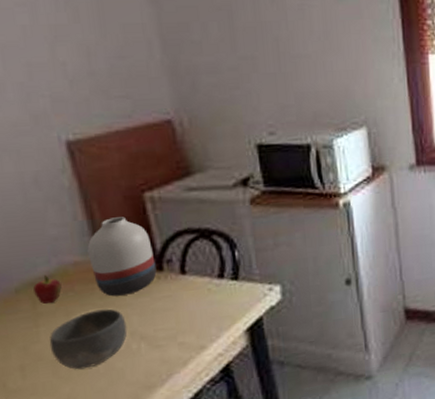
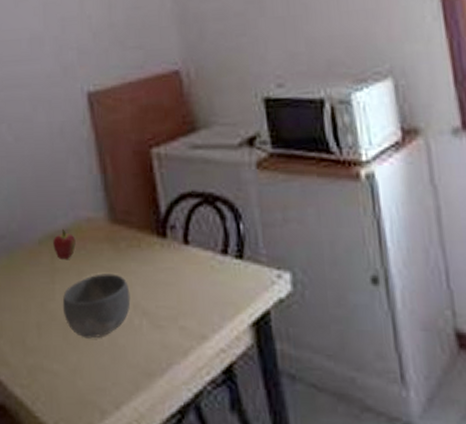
vase: present [87,217,157,297] -> none [99,173,161,261]

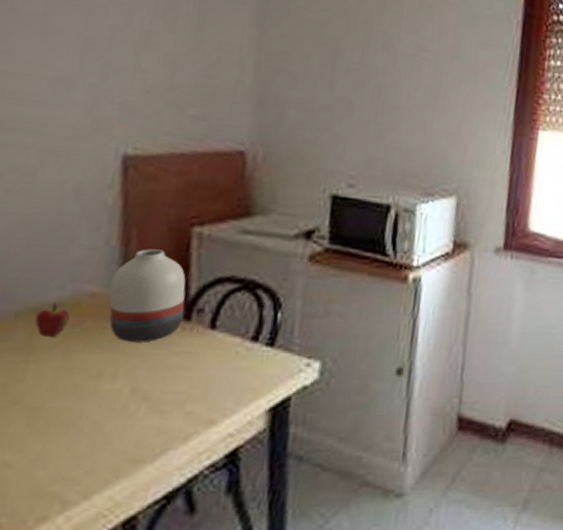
bowl: present [62,273,131,339] -> none [33,354,132,425]
vase: none [99,173,161,261] -> present [109,249,186,342]

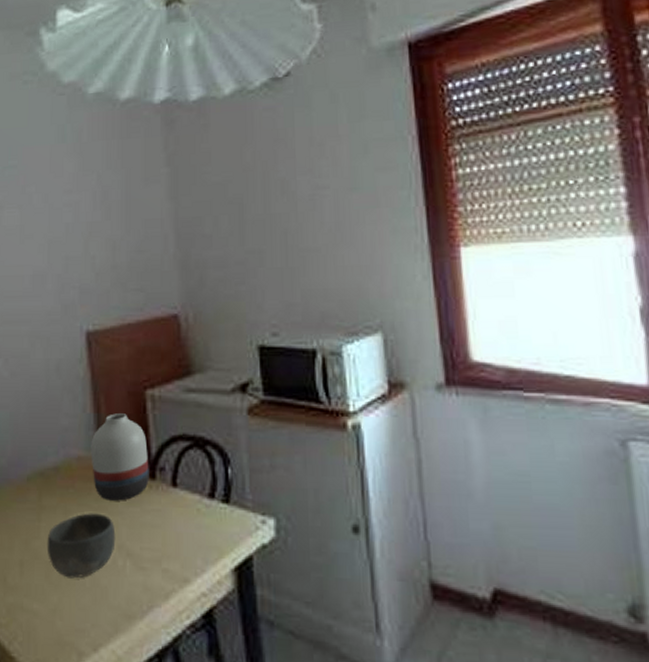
bowl: none [33,354,132,425] -> present [47,513,116,579]
fruit: present [35,301,70,337] -> none [42,466,65,497]

